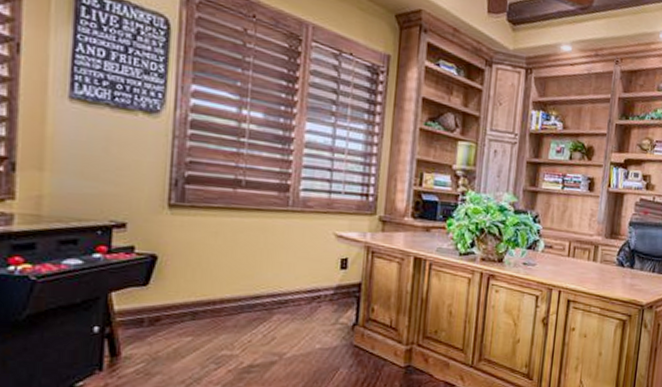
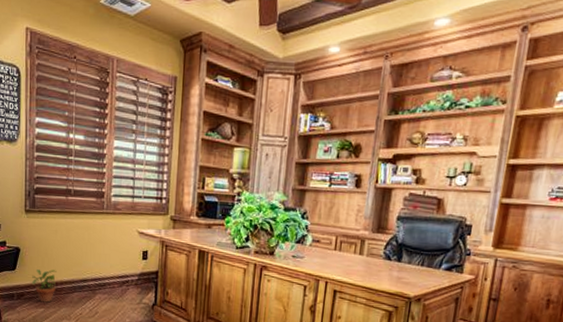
potted plant: none [175,284,215,328] -> present [32,269,57,303]

